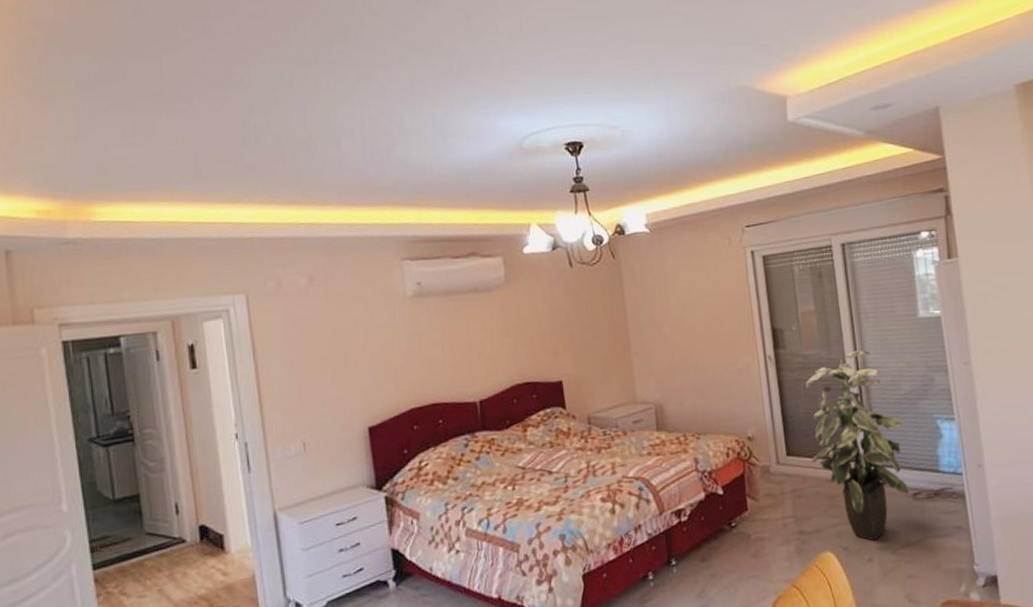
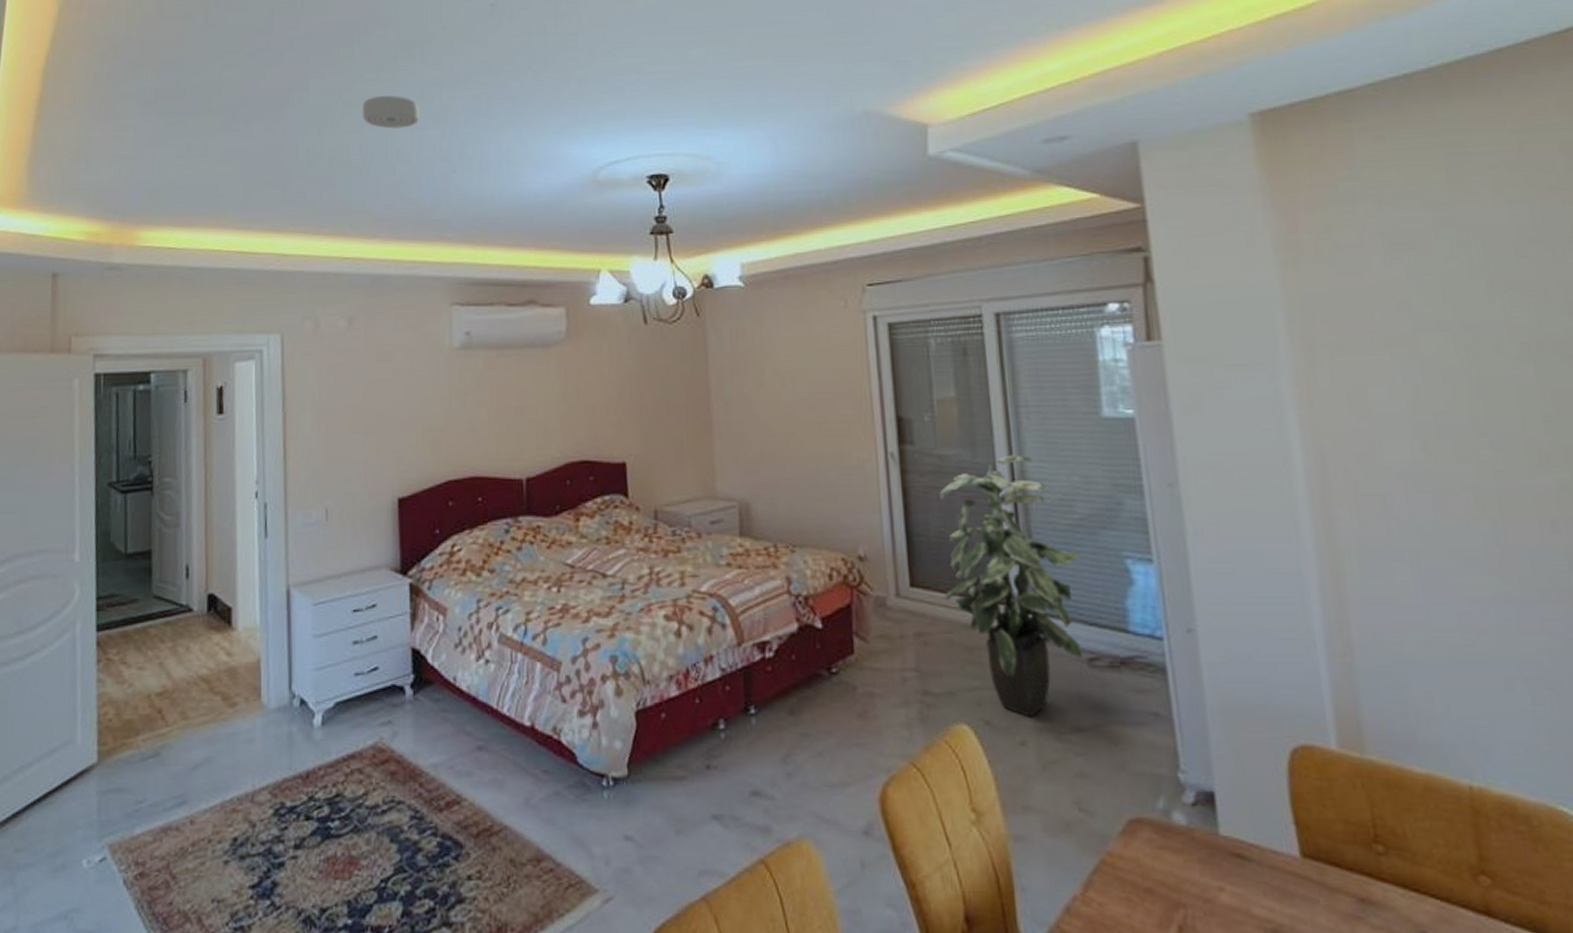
smoke detector: none [303,76,359,107] -> present [362,95,419,129]

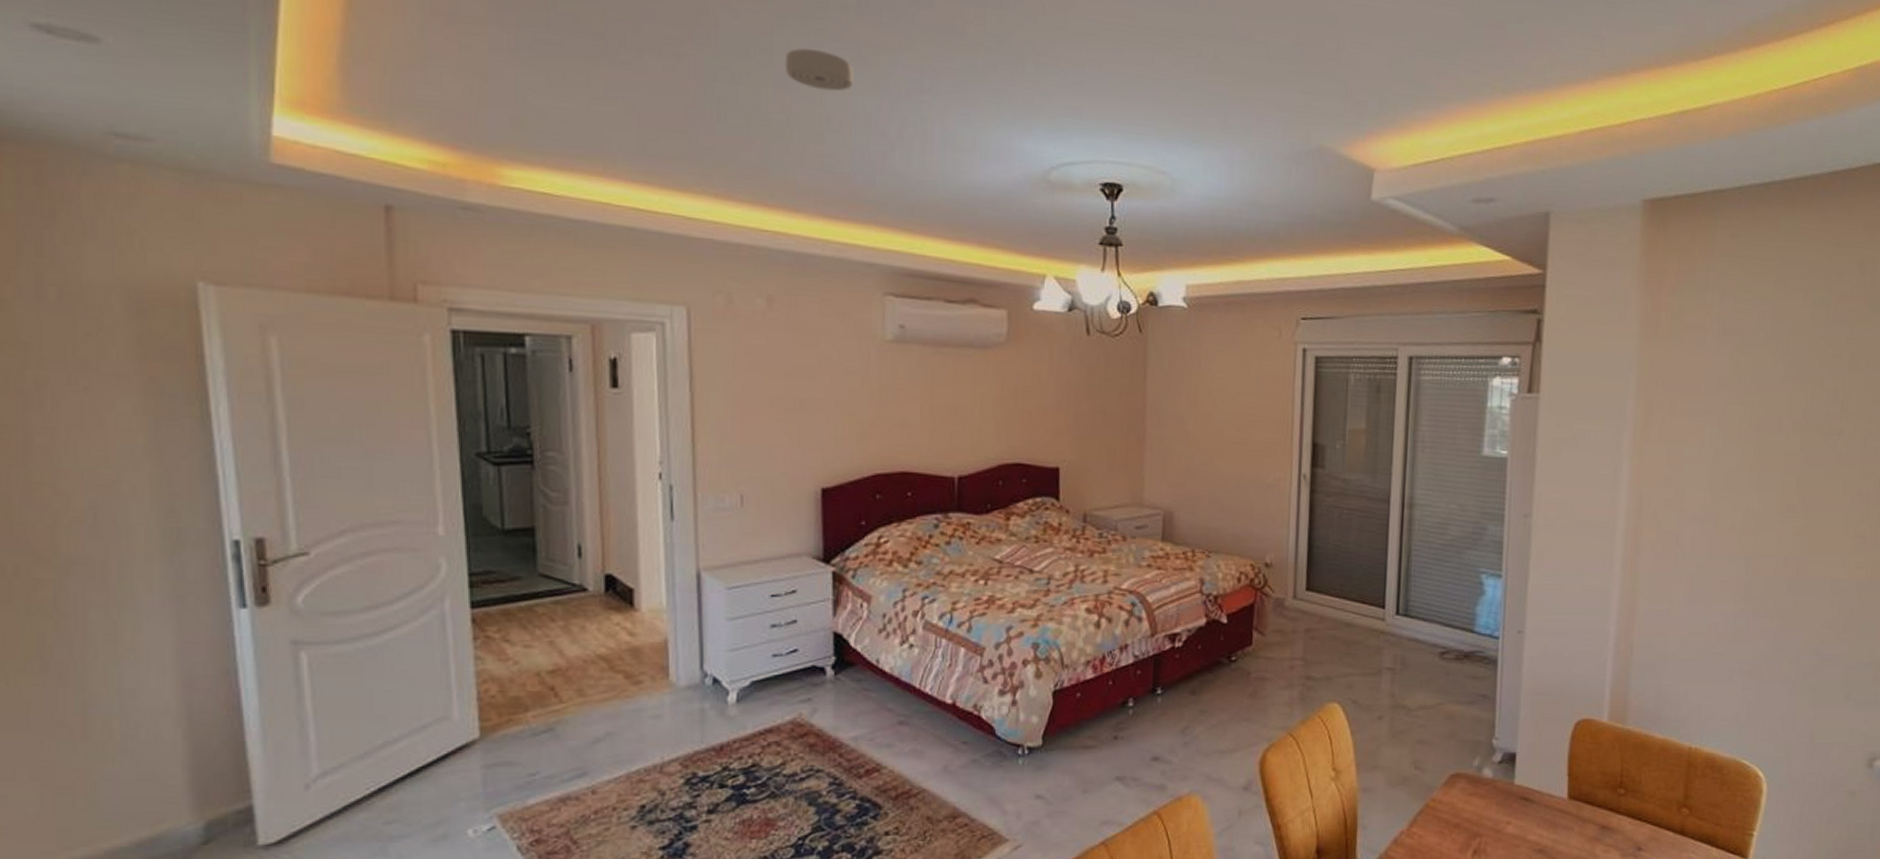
indoor plant: present [939,454,1083,718] -> none [1333,482,1449,698]

